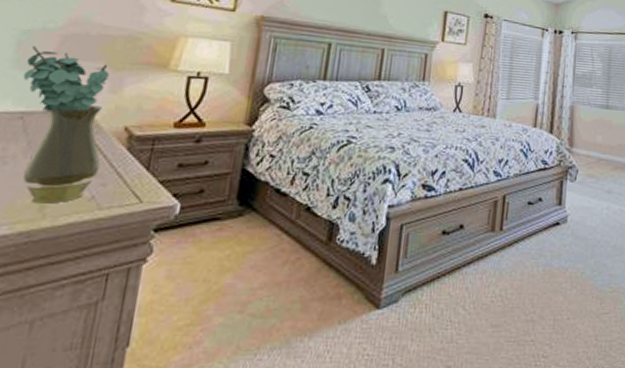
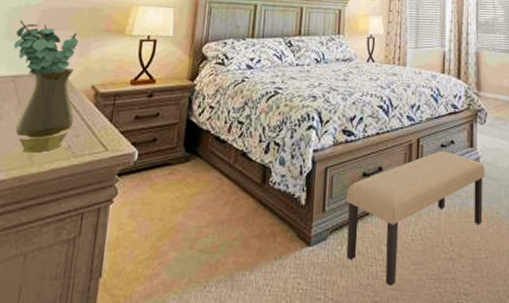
bench: none [419,208,573,350] -> present [346,151,486,286]

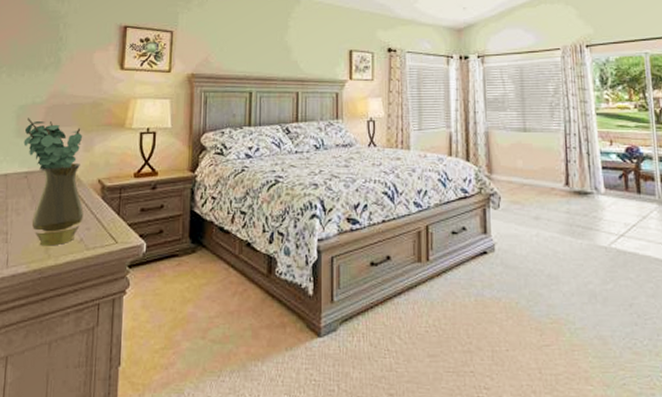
bench: present [346,151,486,286] -> none [354,238,502,378]

